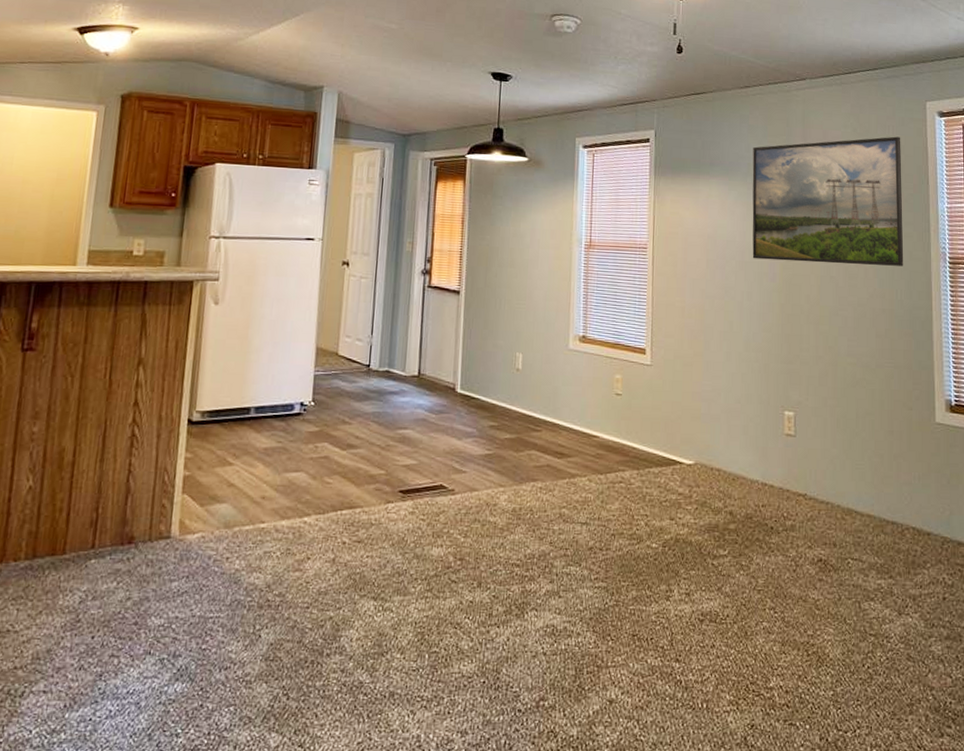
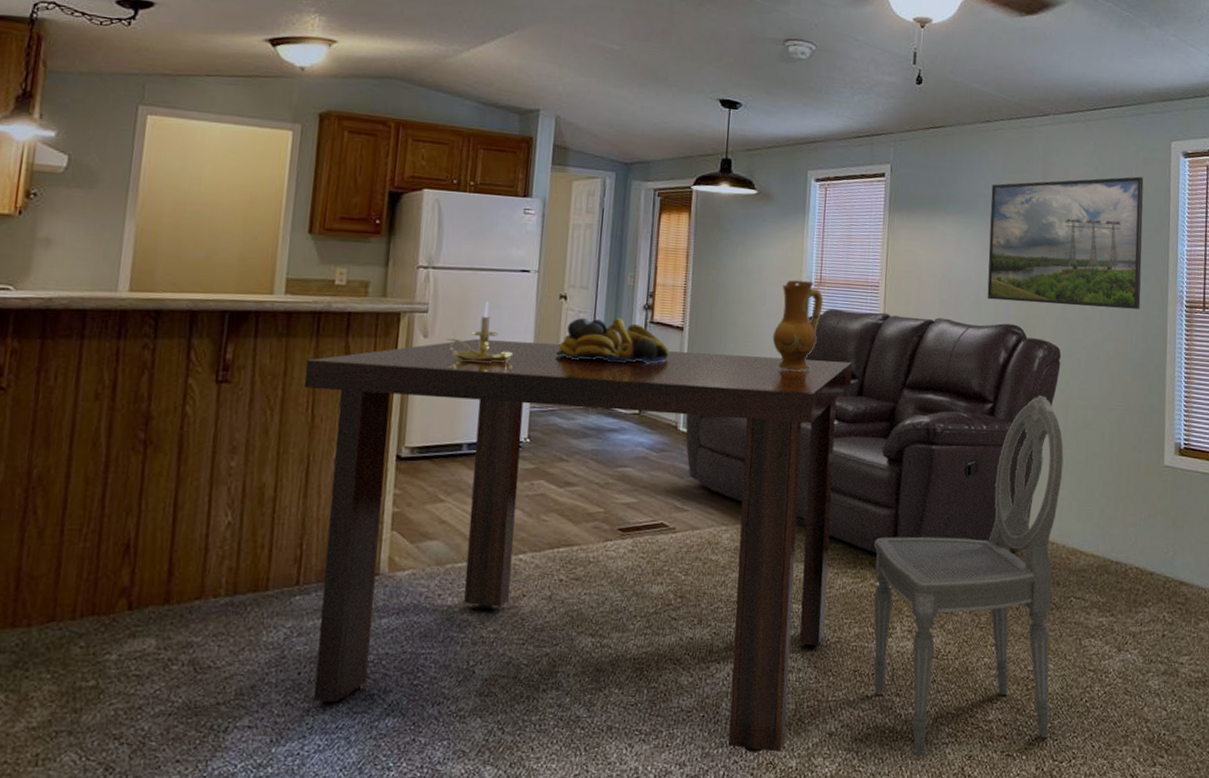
dining table: none [102,305,623,721] -> present [303,339,852,753]
candle holder: none [235,268,299,328] -> present [445,301,514,363]
fruit bowl: none [338,282,448,327] -> present [555,317,671,364]
sofa: none [463,270,828,516] -> present [685,309,1062,555]
ceramic jug: none [545,243,594,333] -> present [772,280,824,372]
dining chair: none [650,354,835,725] -> present [872,396,1064,757]

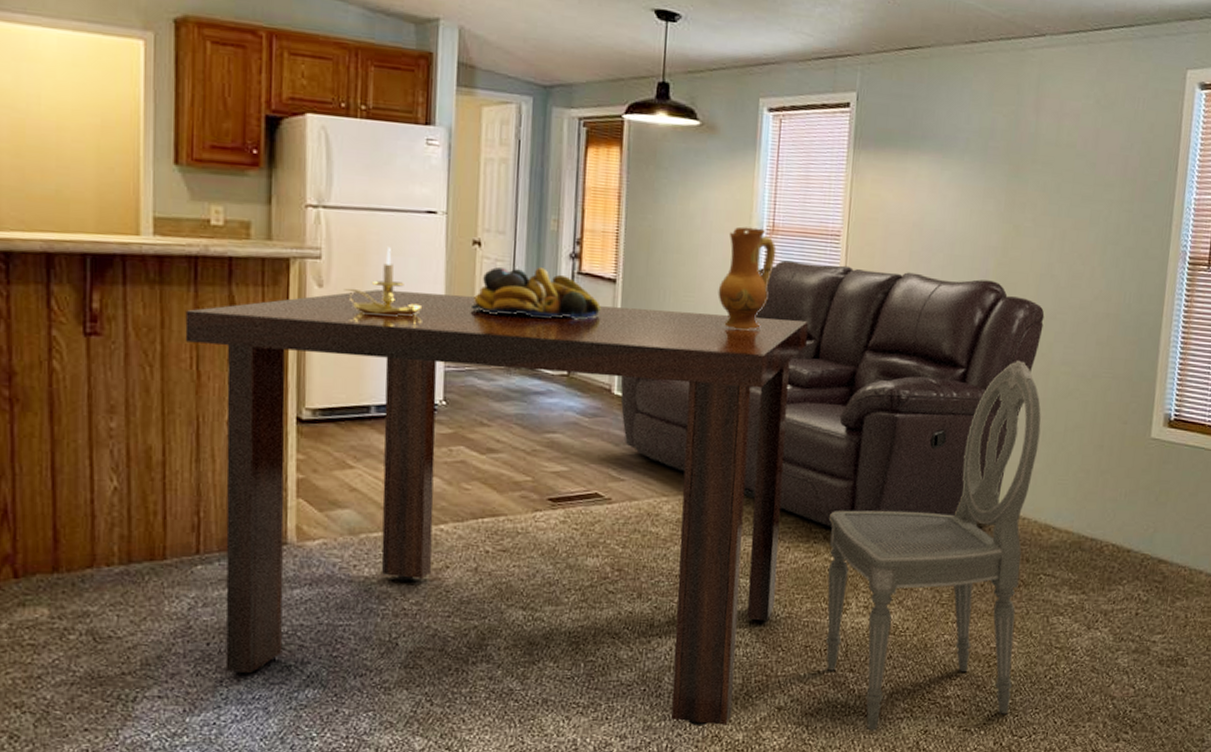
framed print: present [987,176,1144,309] -> none [963,111,1152,266]

